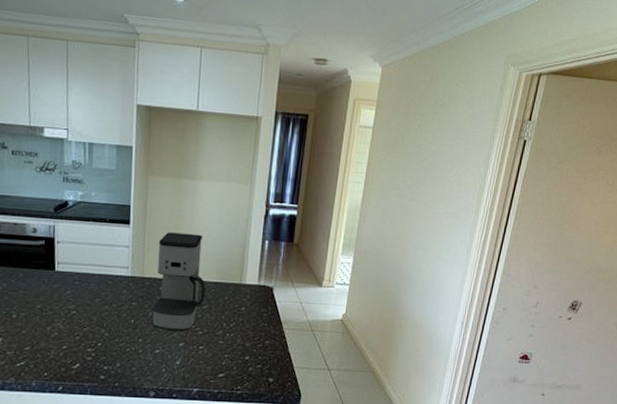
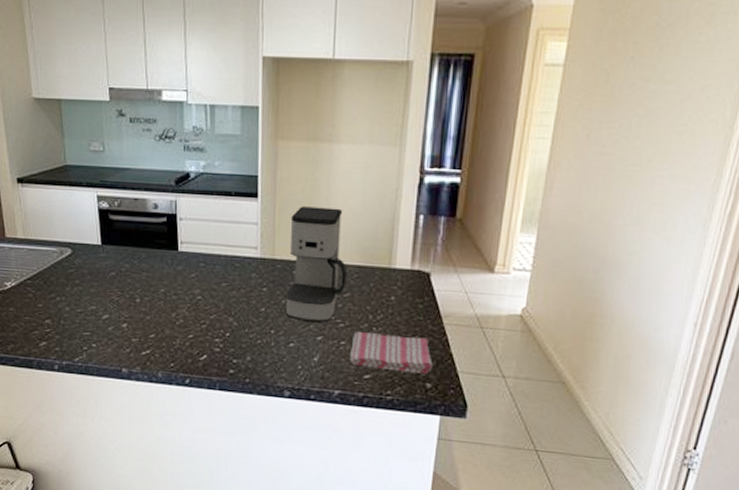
dish towel: none [207,337,275,371] -> present [350,331,433,374]

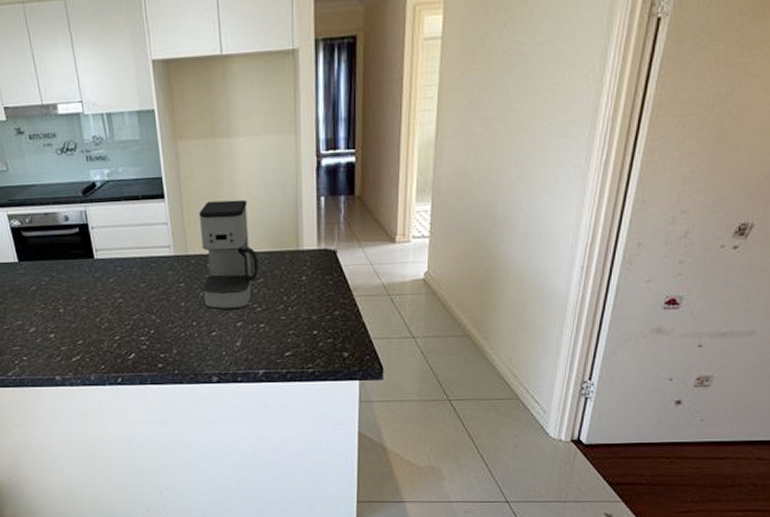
dish towel: present [350,331,433,374] -> none [270,311,348,346]

